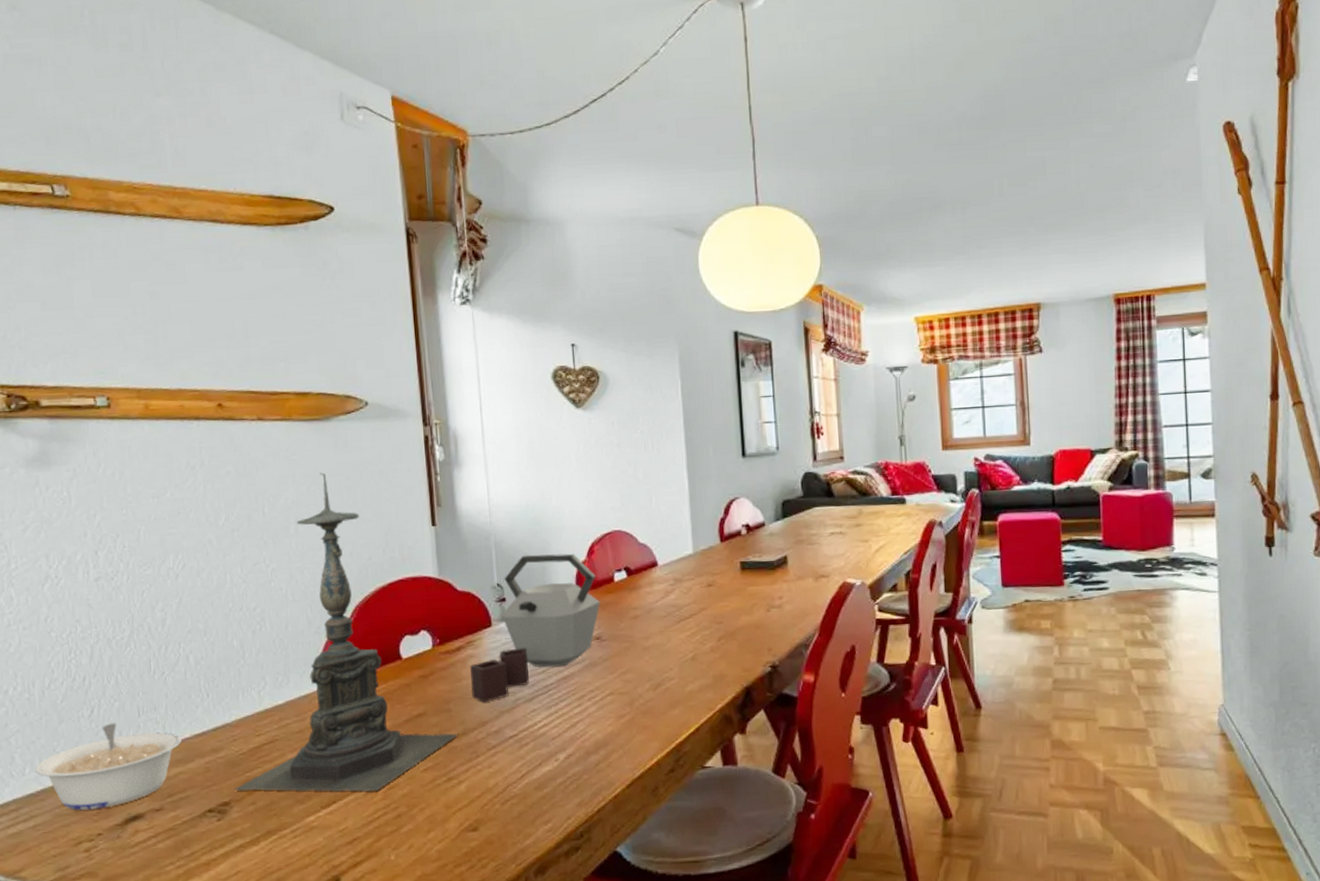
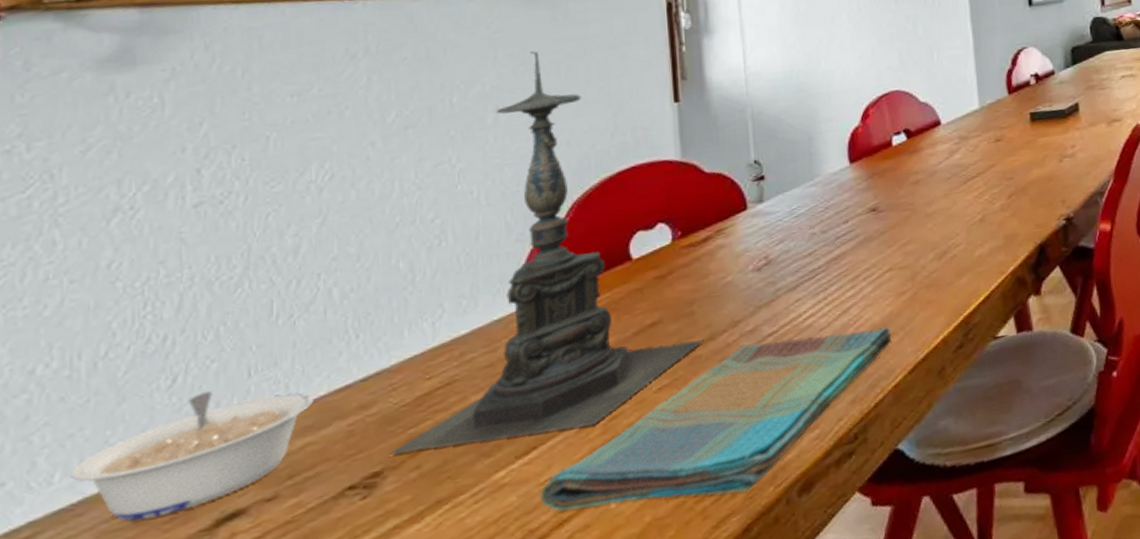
dish towel: none [339,742,612,865] -> present [539,327,892,513]
kettle: present [470,553,600,702] -> none [720,119,877,299]

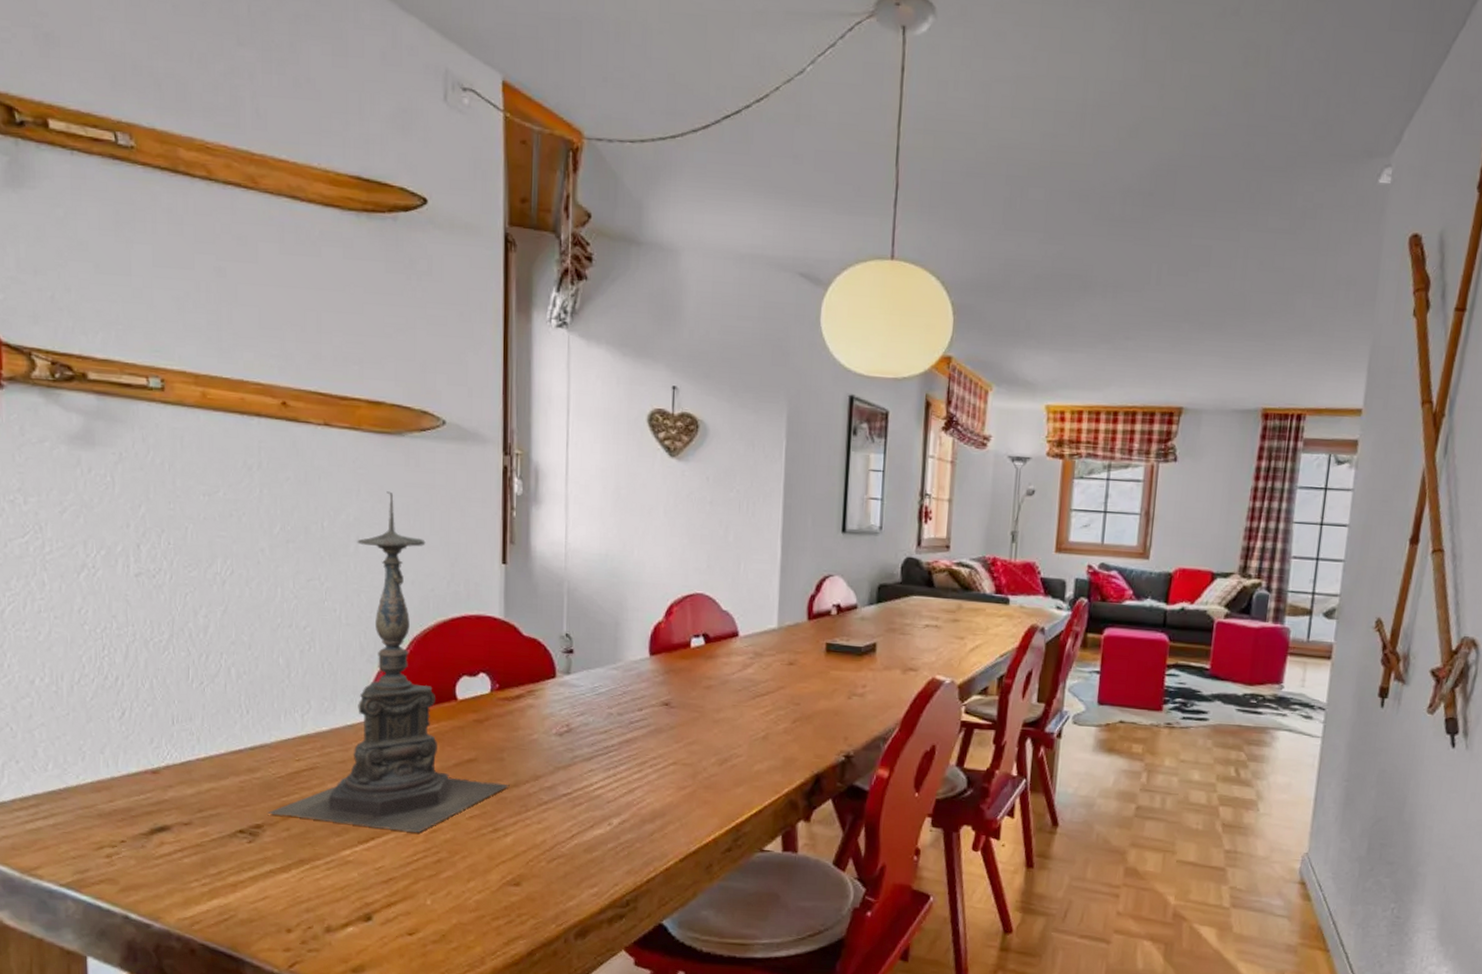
legume: present [71,391,313,522] -> none [59,728,216,816]
dish towel: present [539,327,892,513] -> none [374,798,669,922]

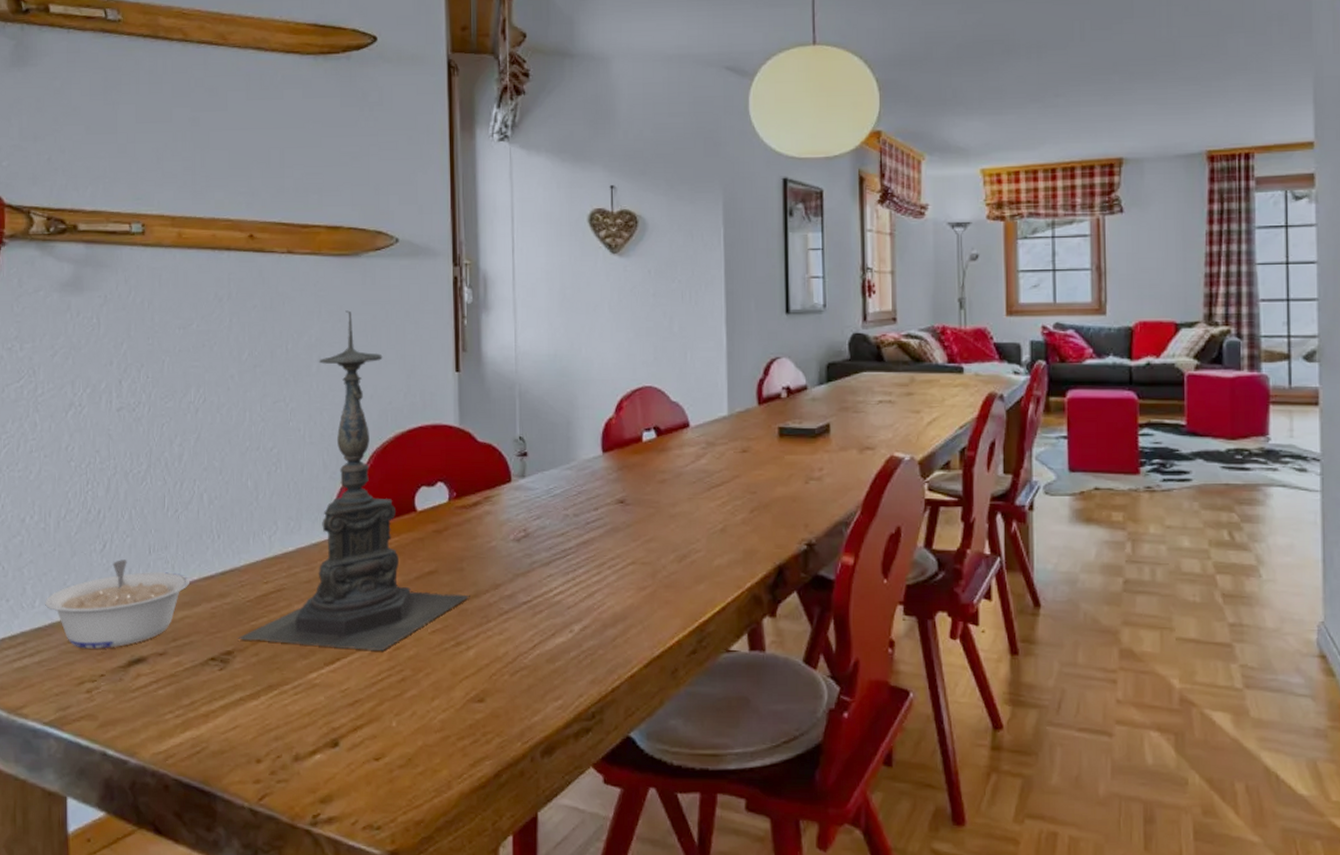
legume: none [59,728,216,816] -> present [45,560,189,649]

